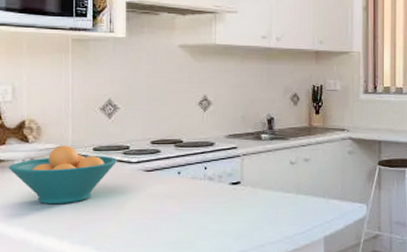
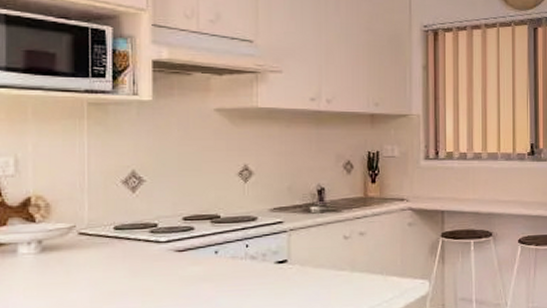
fruit bowl: present [9,145,118,205] -> none [11,224,144,294]

